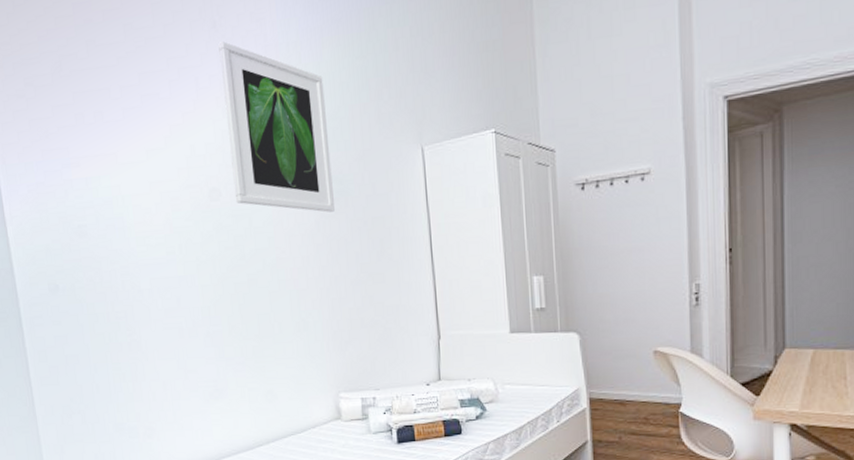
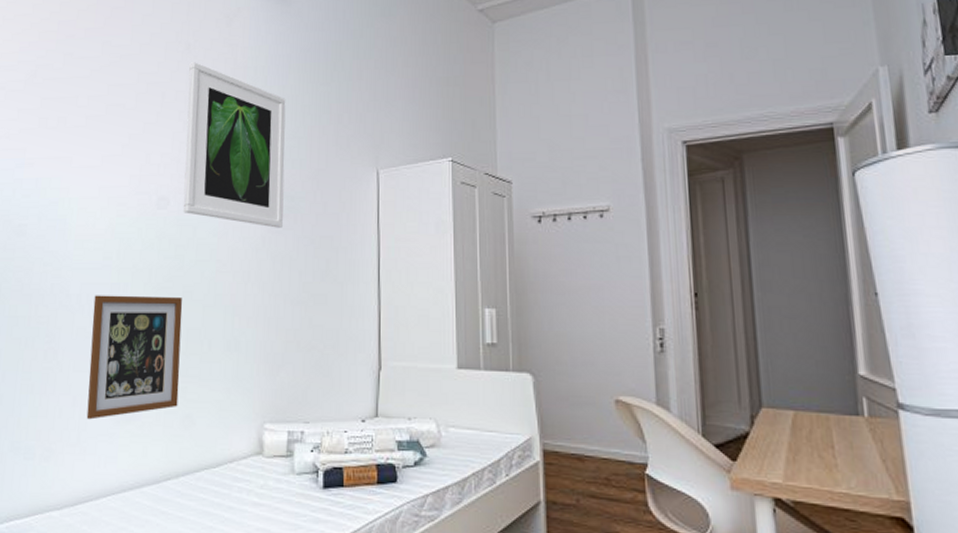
picture frame: none [165,285,259,401] -> present [86,295,183,420]

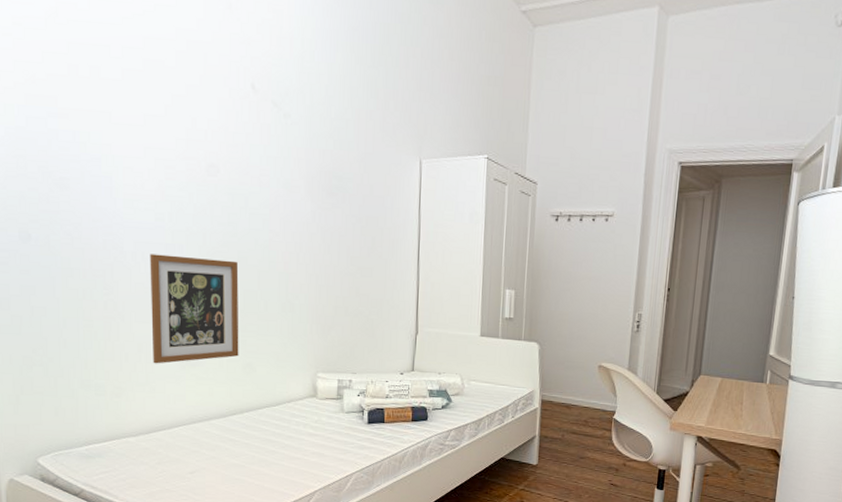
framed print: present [183,62,286,228] -> none [232,24,334,205]

